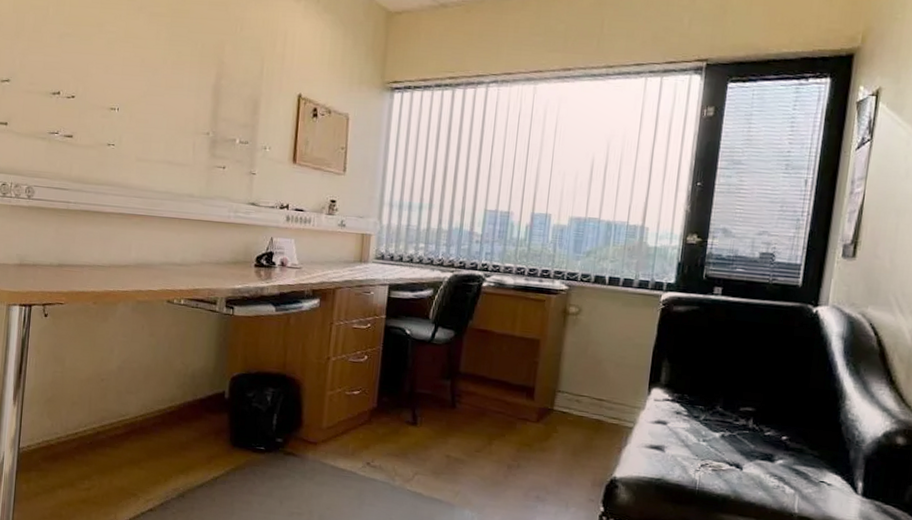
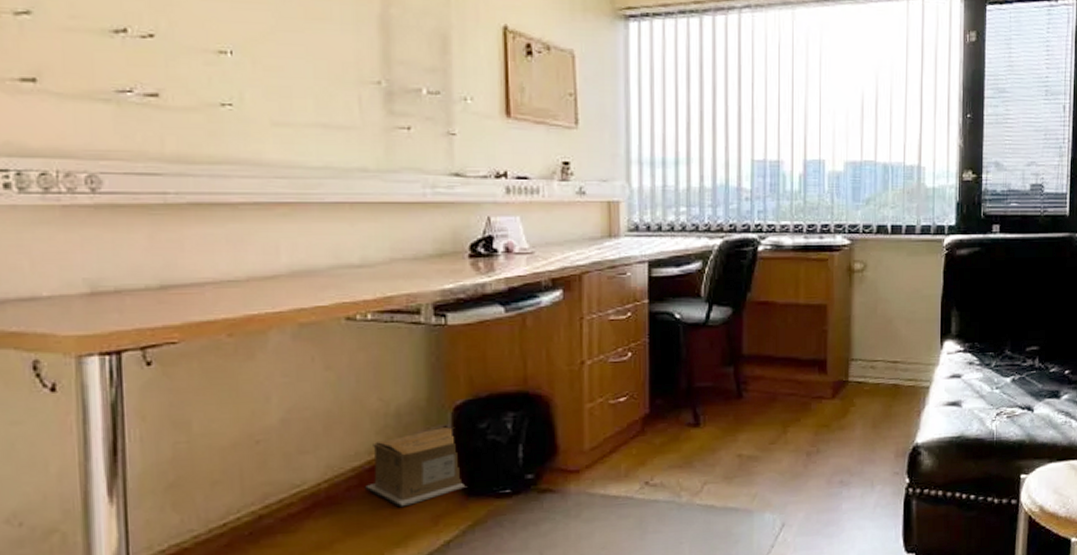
cardboard box: none [165,390,234,445] -> present [364,426,468,508]

